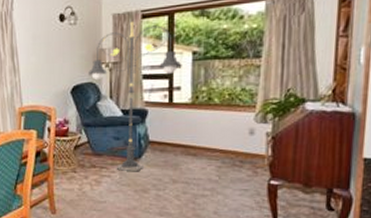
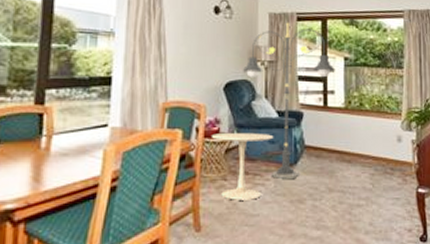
side table: none [62,130,119,189] -> present [212,132,274,200]

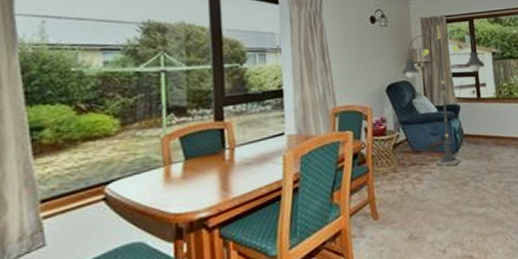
side table: present [212,132,274,200] -> none [380,127,436,189]

